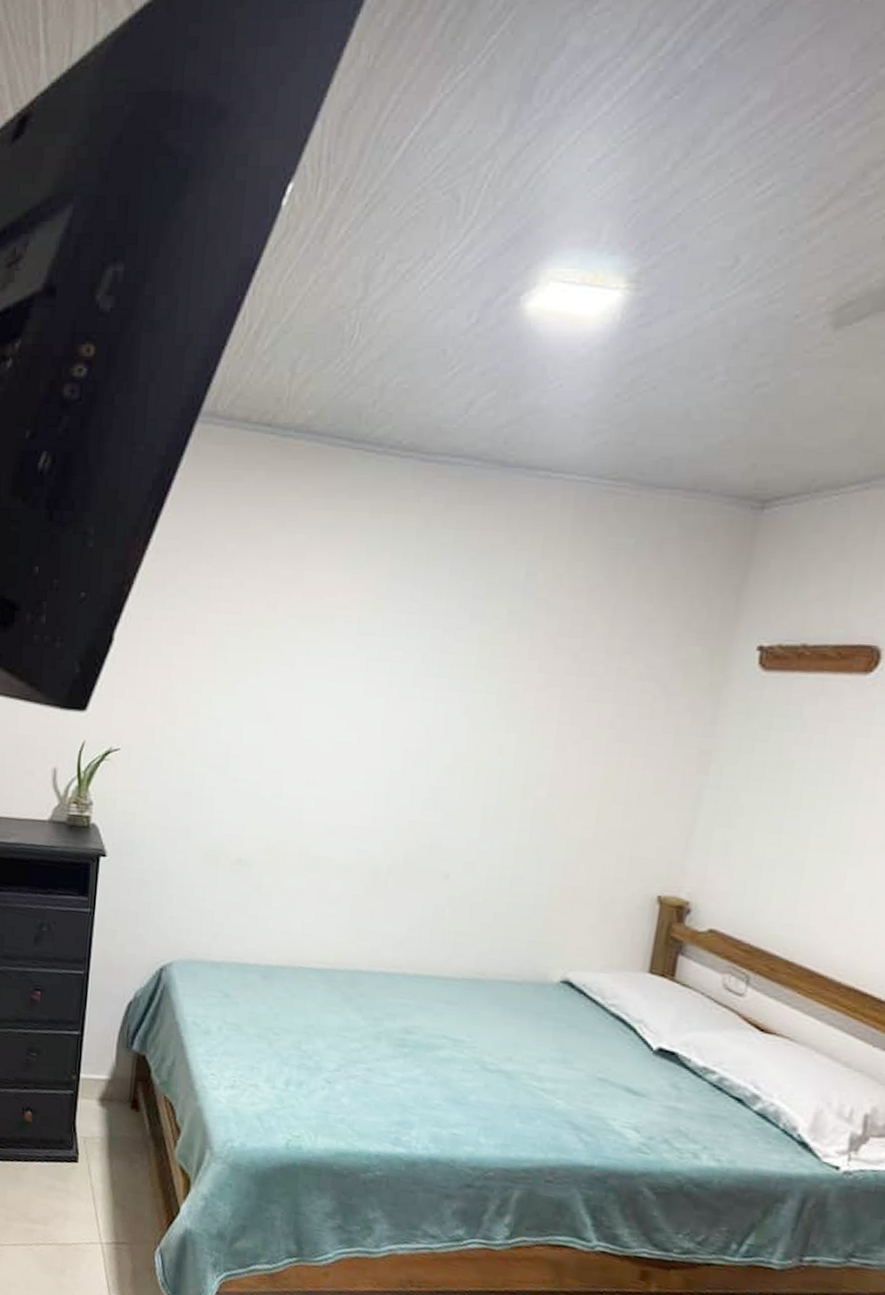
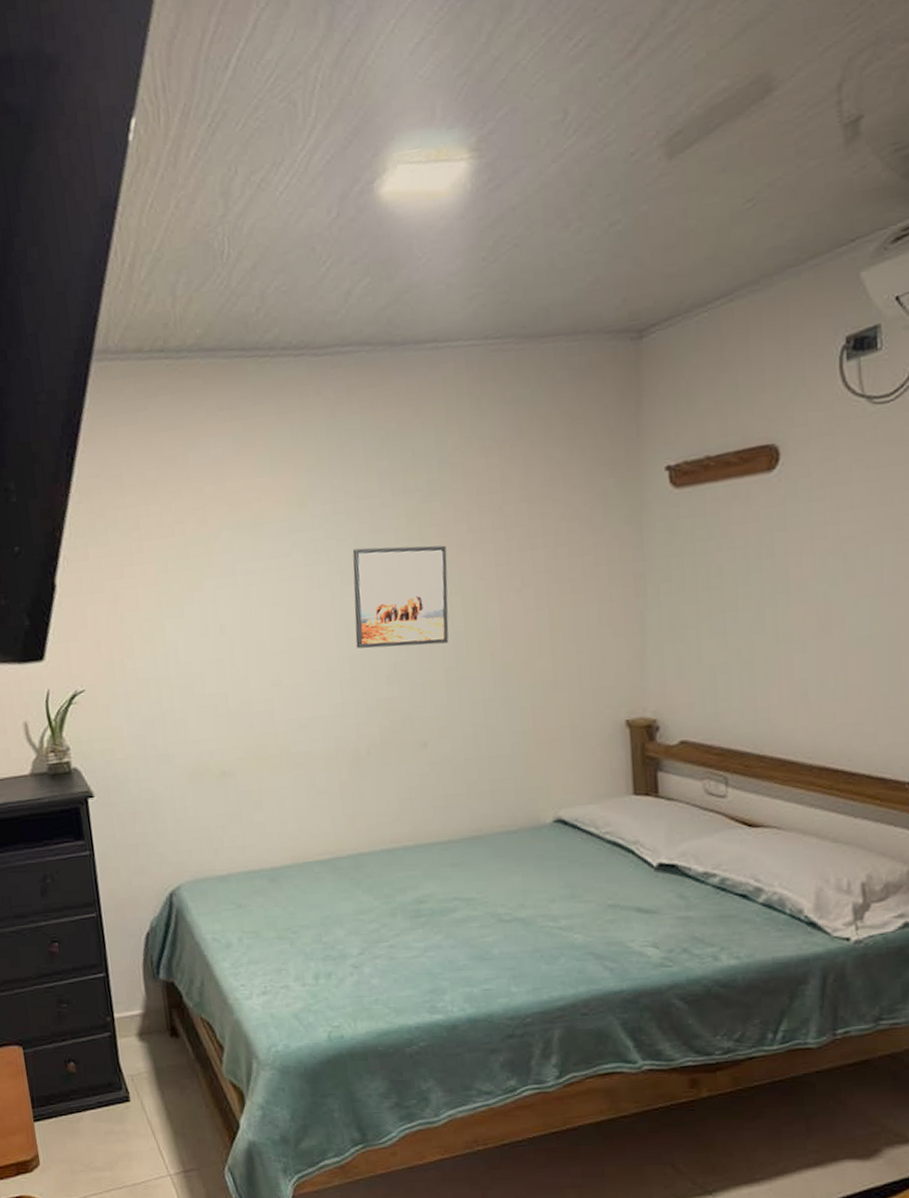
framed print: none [399,664,513,779] -> present [352,545,449,649]

